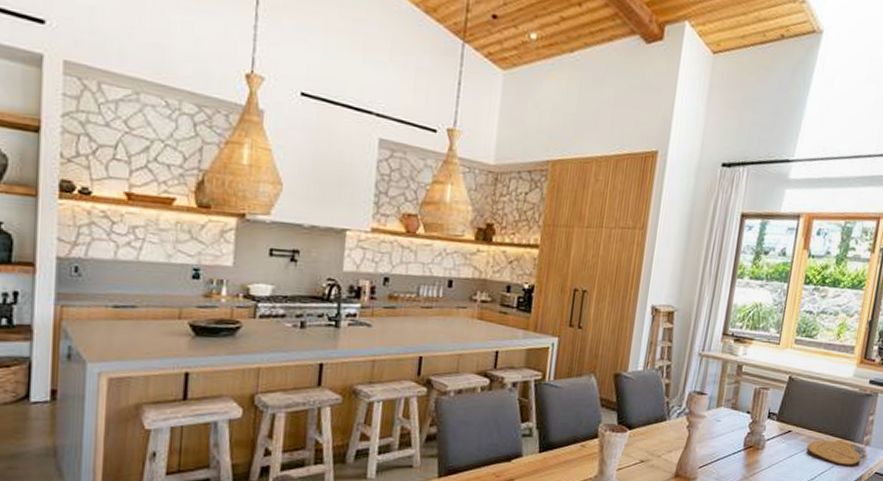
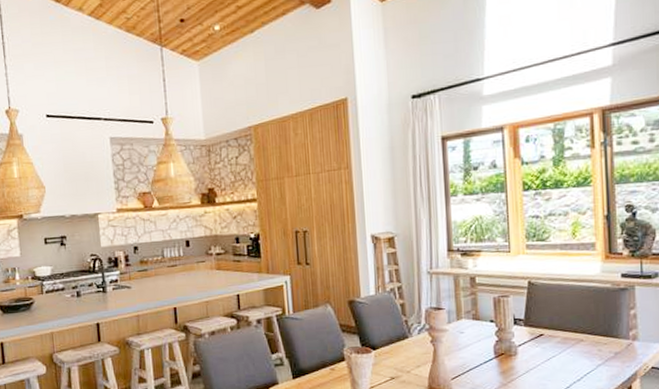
cutting board: present [806,440,866,468] -> none [565,337,635,365]

